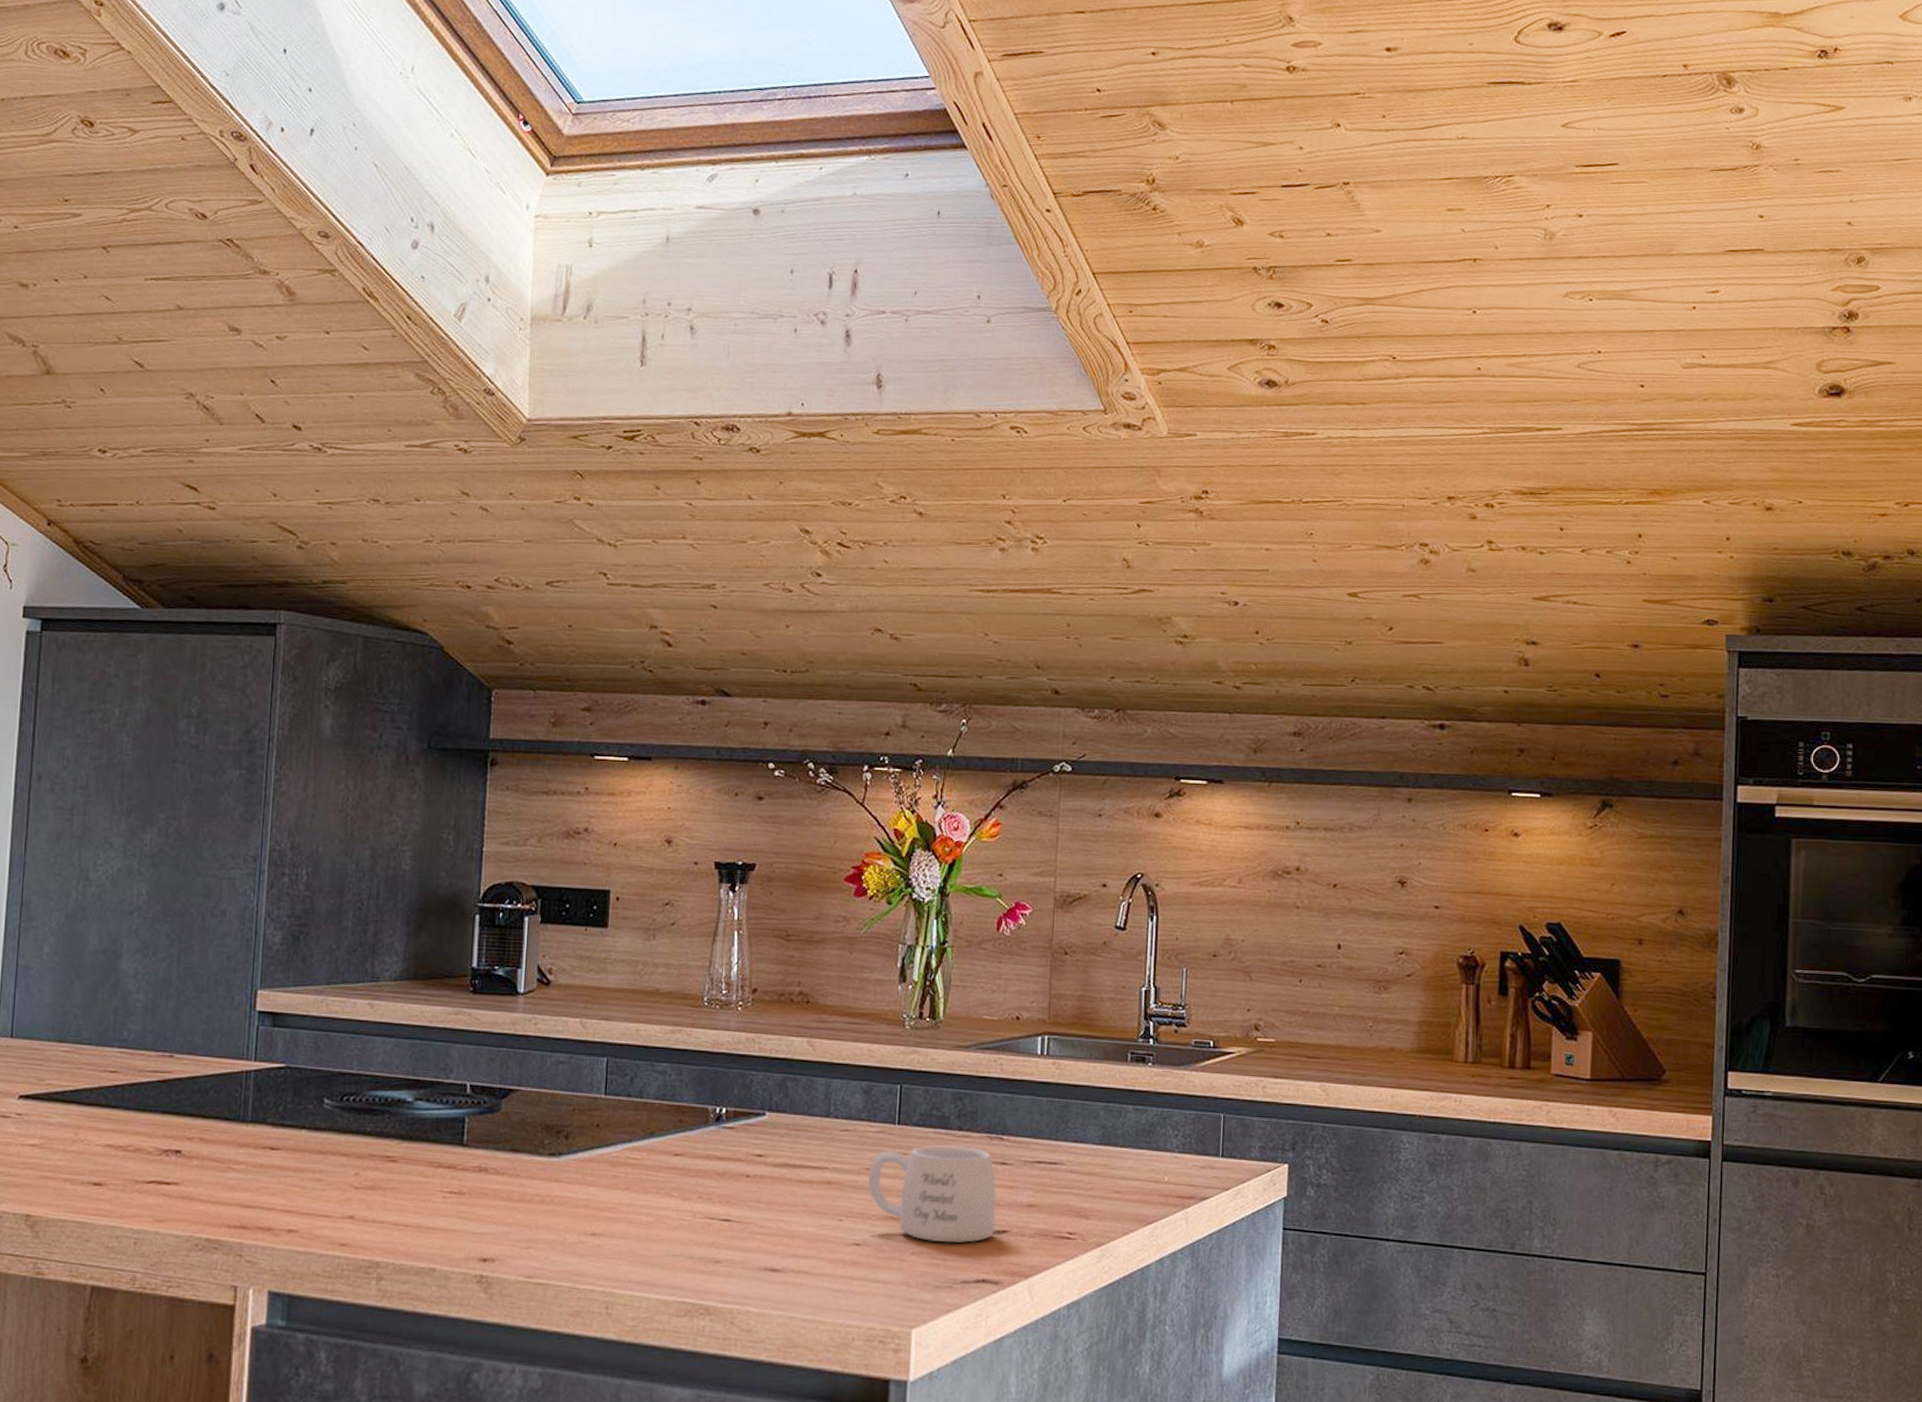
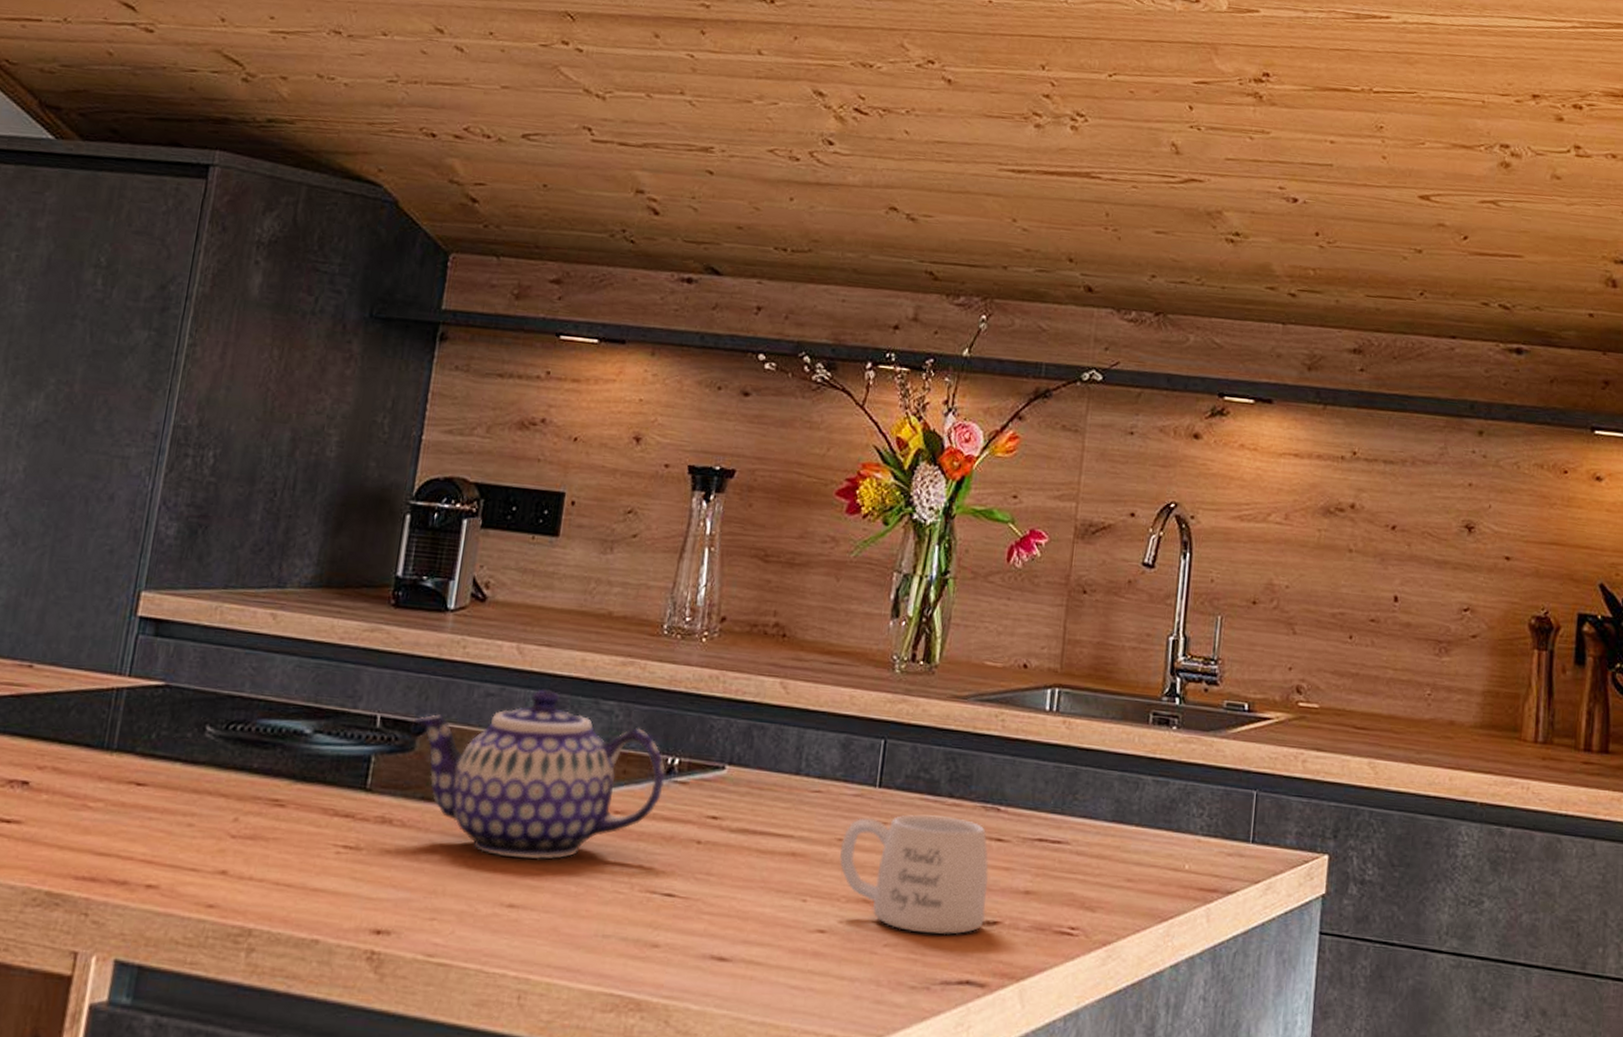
teapot: none [497,1055,715,1196] -> present [413,689,666,860]

